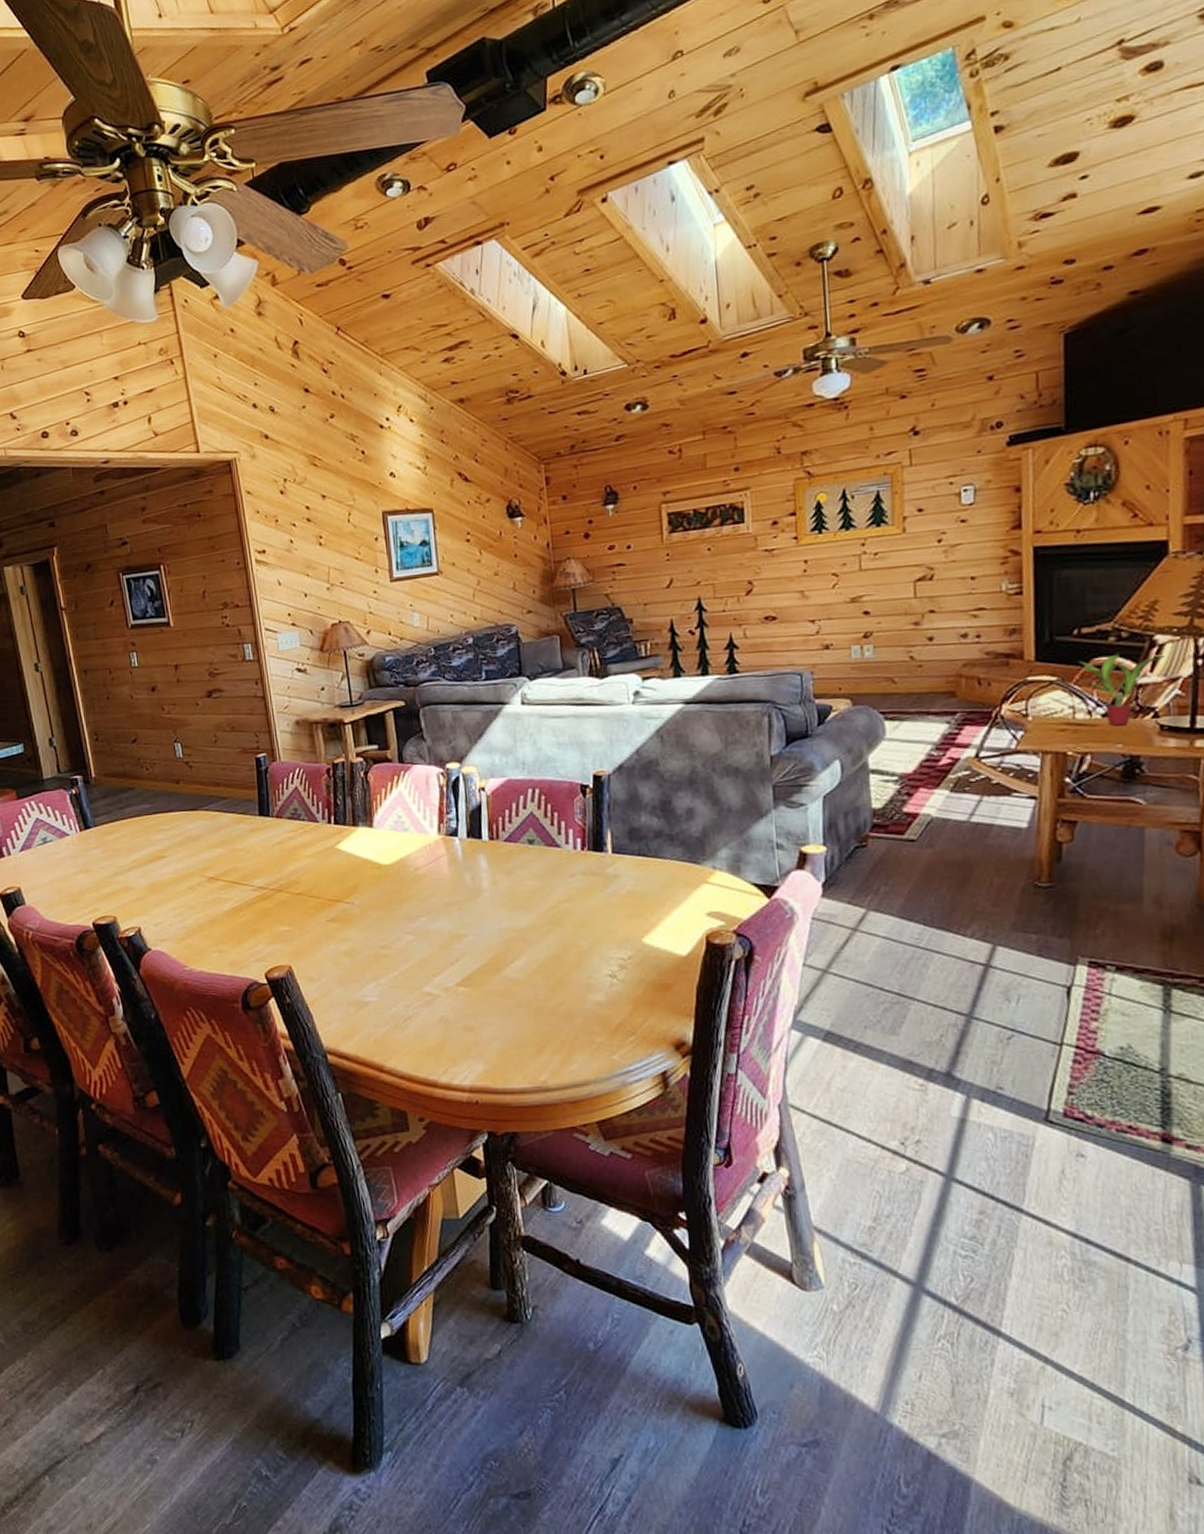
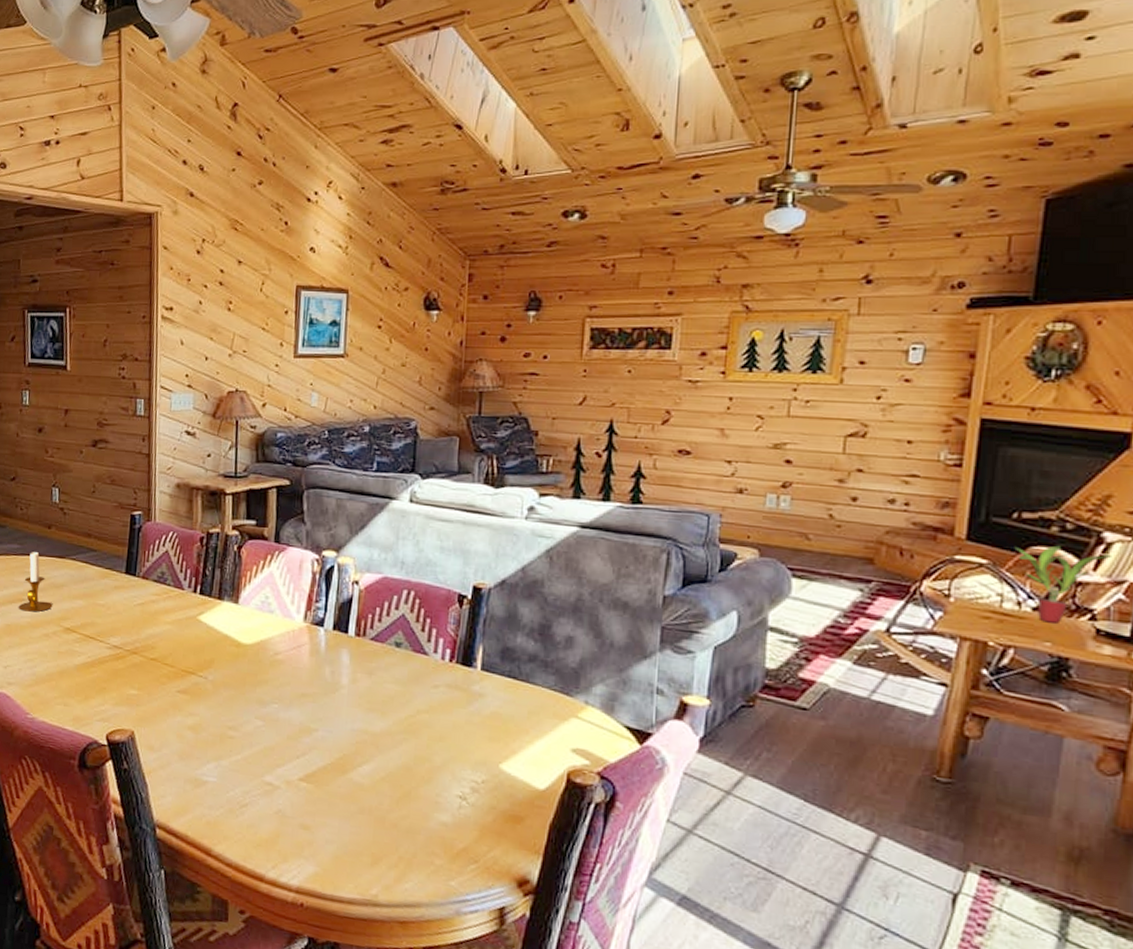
candlestick: none [159,809,193,868] -> present [18,552,53,612]

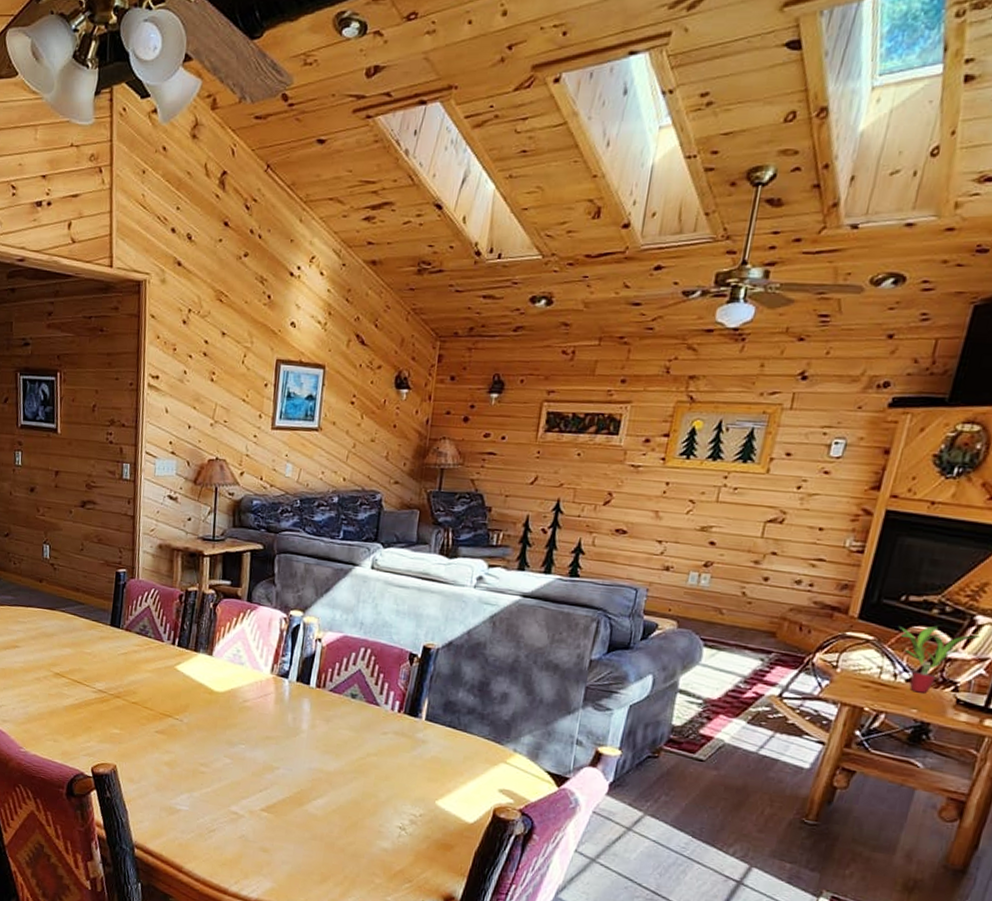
candlestick: present [18,552,53,612] -> none [12,603,44,658]

